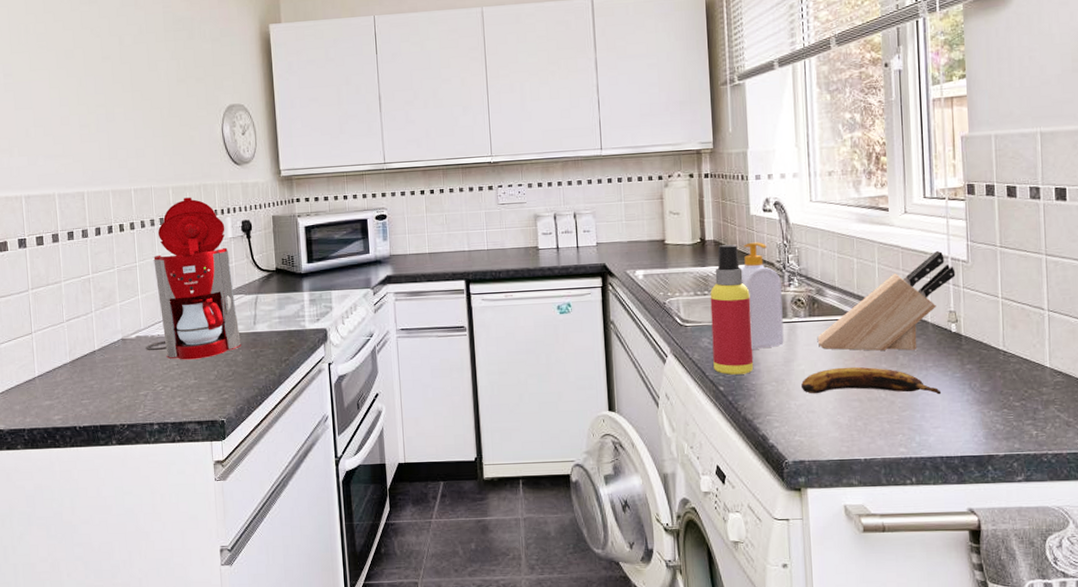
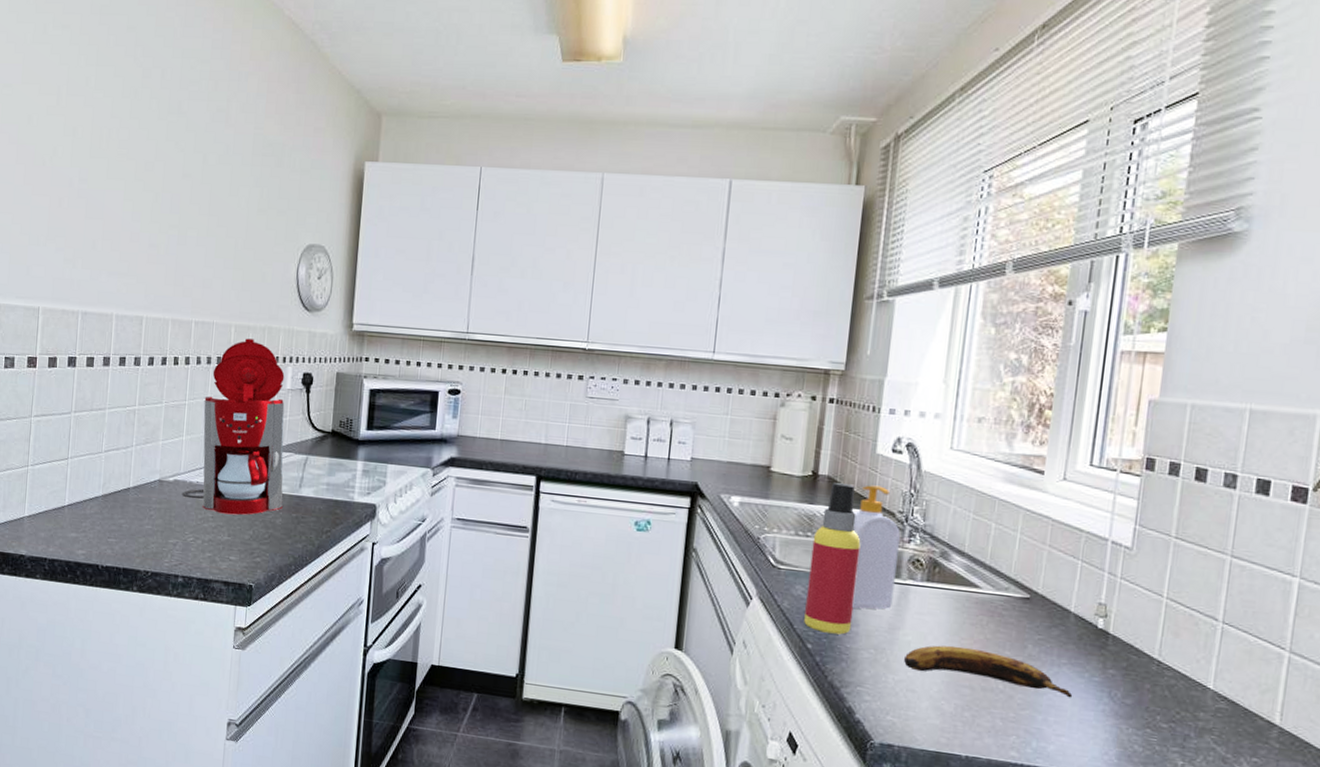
knife block: present [818,250,956,351] -> none [933,529,1115,641]

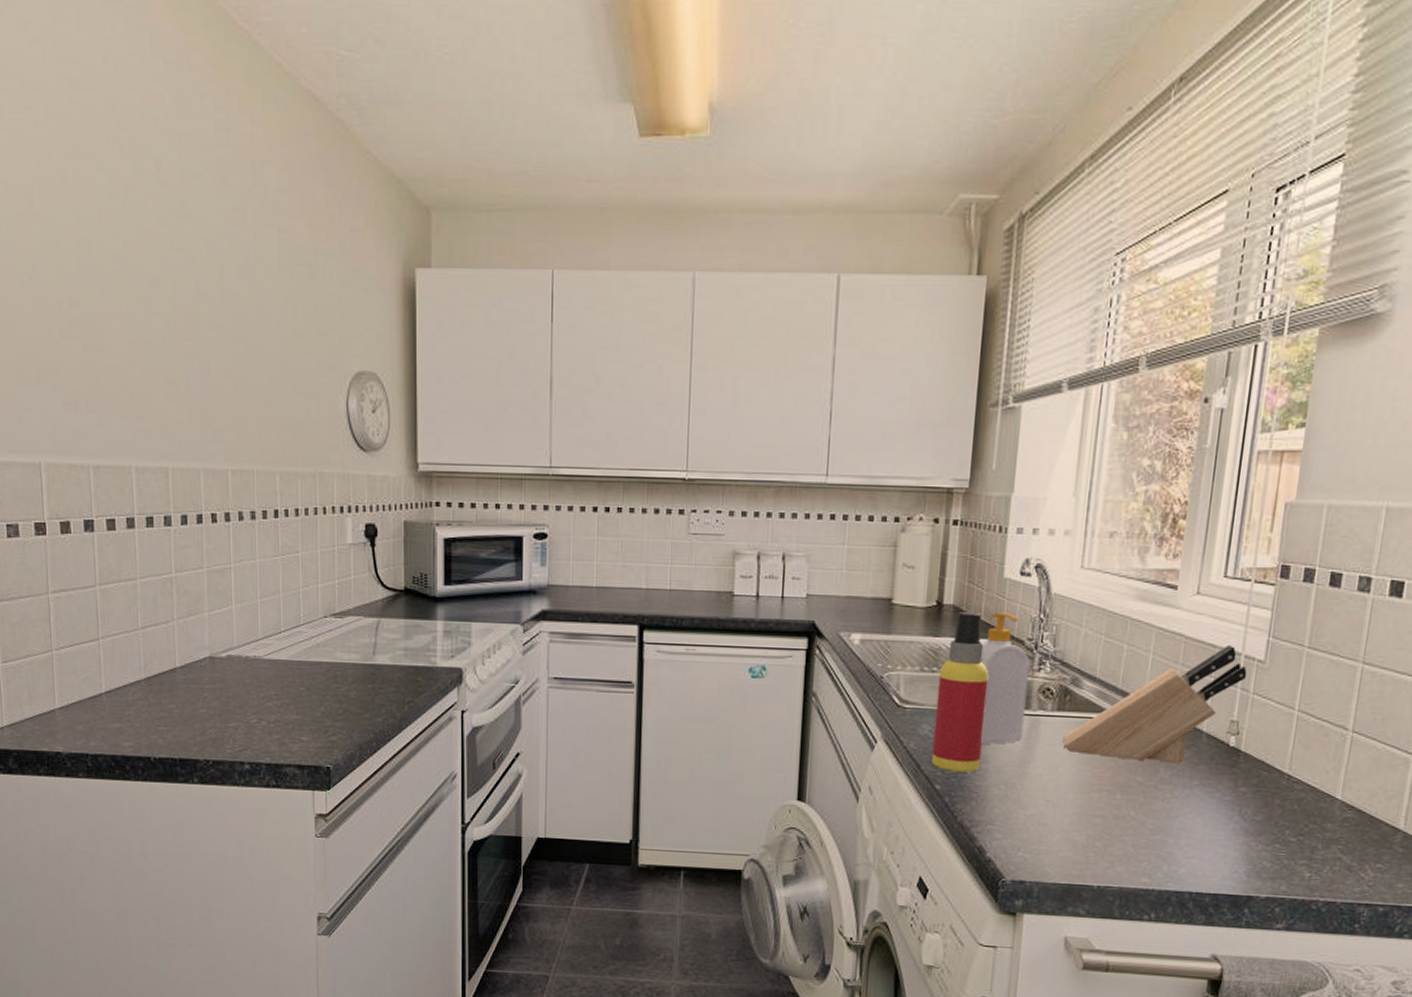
coffee maker: present [181,338,285,515] -> none [238,487,356,691]
banana: present [904,645,1073,698] -> none [1035,775,1204,820]
knife block: none [933,529,1115,641] -> present [1064,644,1247,763]

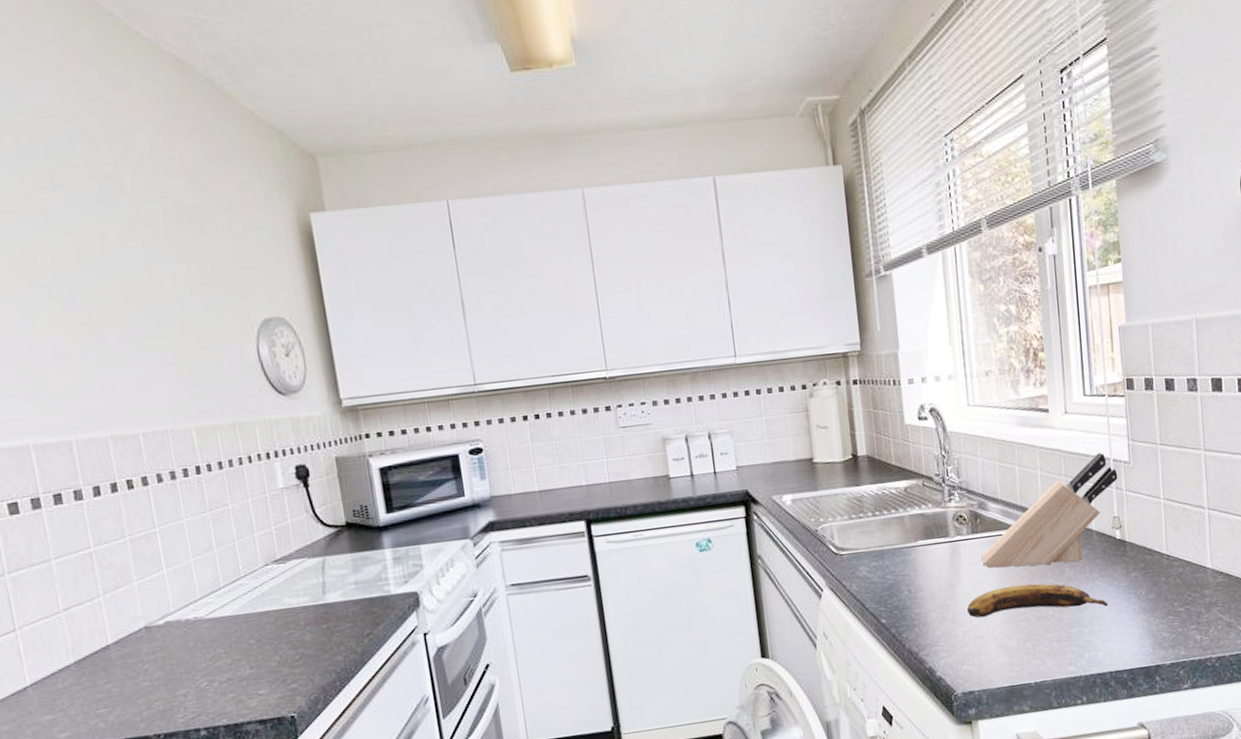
spray bottle: present [932,612,989,773] -> none [865,458,917,605]
soap bottle: present [981,612,1030,744] -> none [896,454,947,575]
banana: none [1035,775,1204,820] -> present [967,583,1109,618]

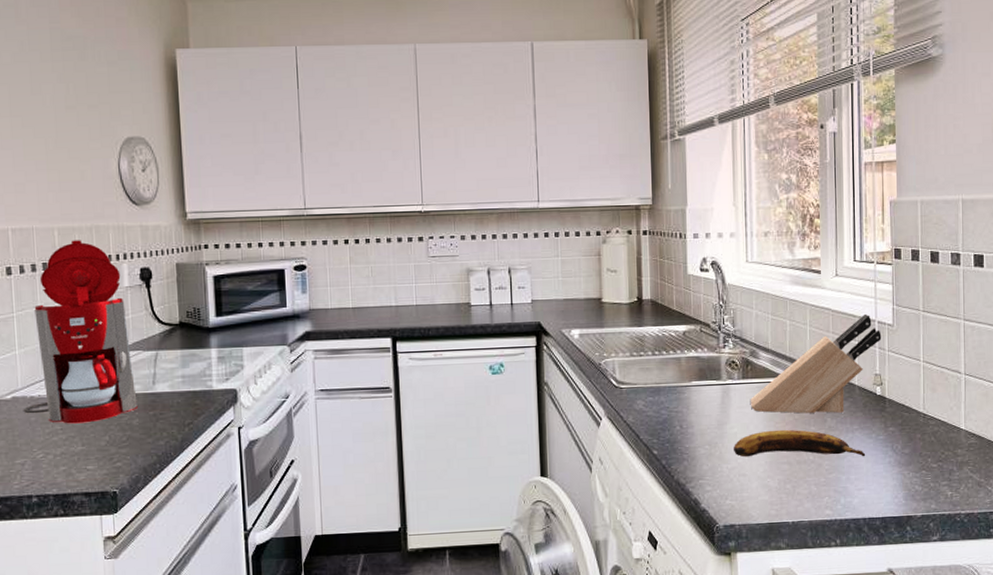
coffee maker: none [178,439,309,646] -> present [23,240,138,424]

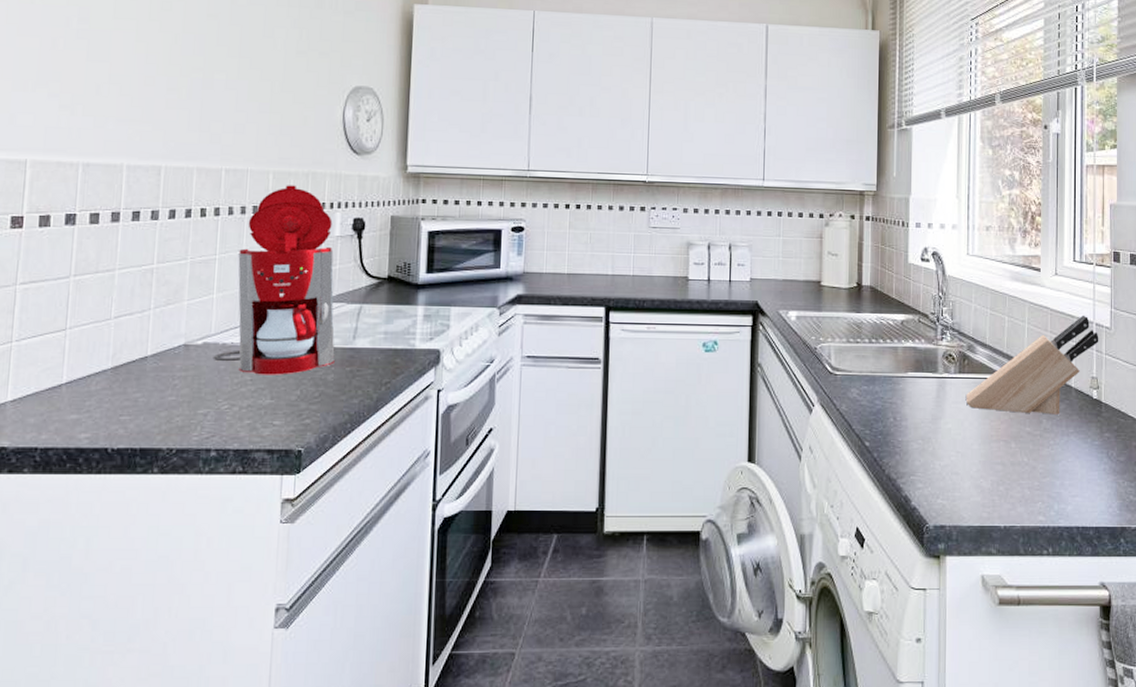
banana: present [734,429,866,457] -> none [947,428,1081,462]

